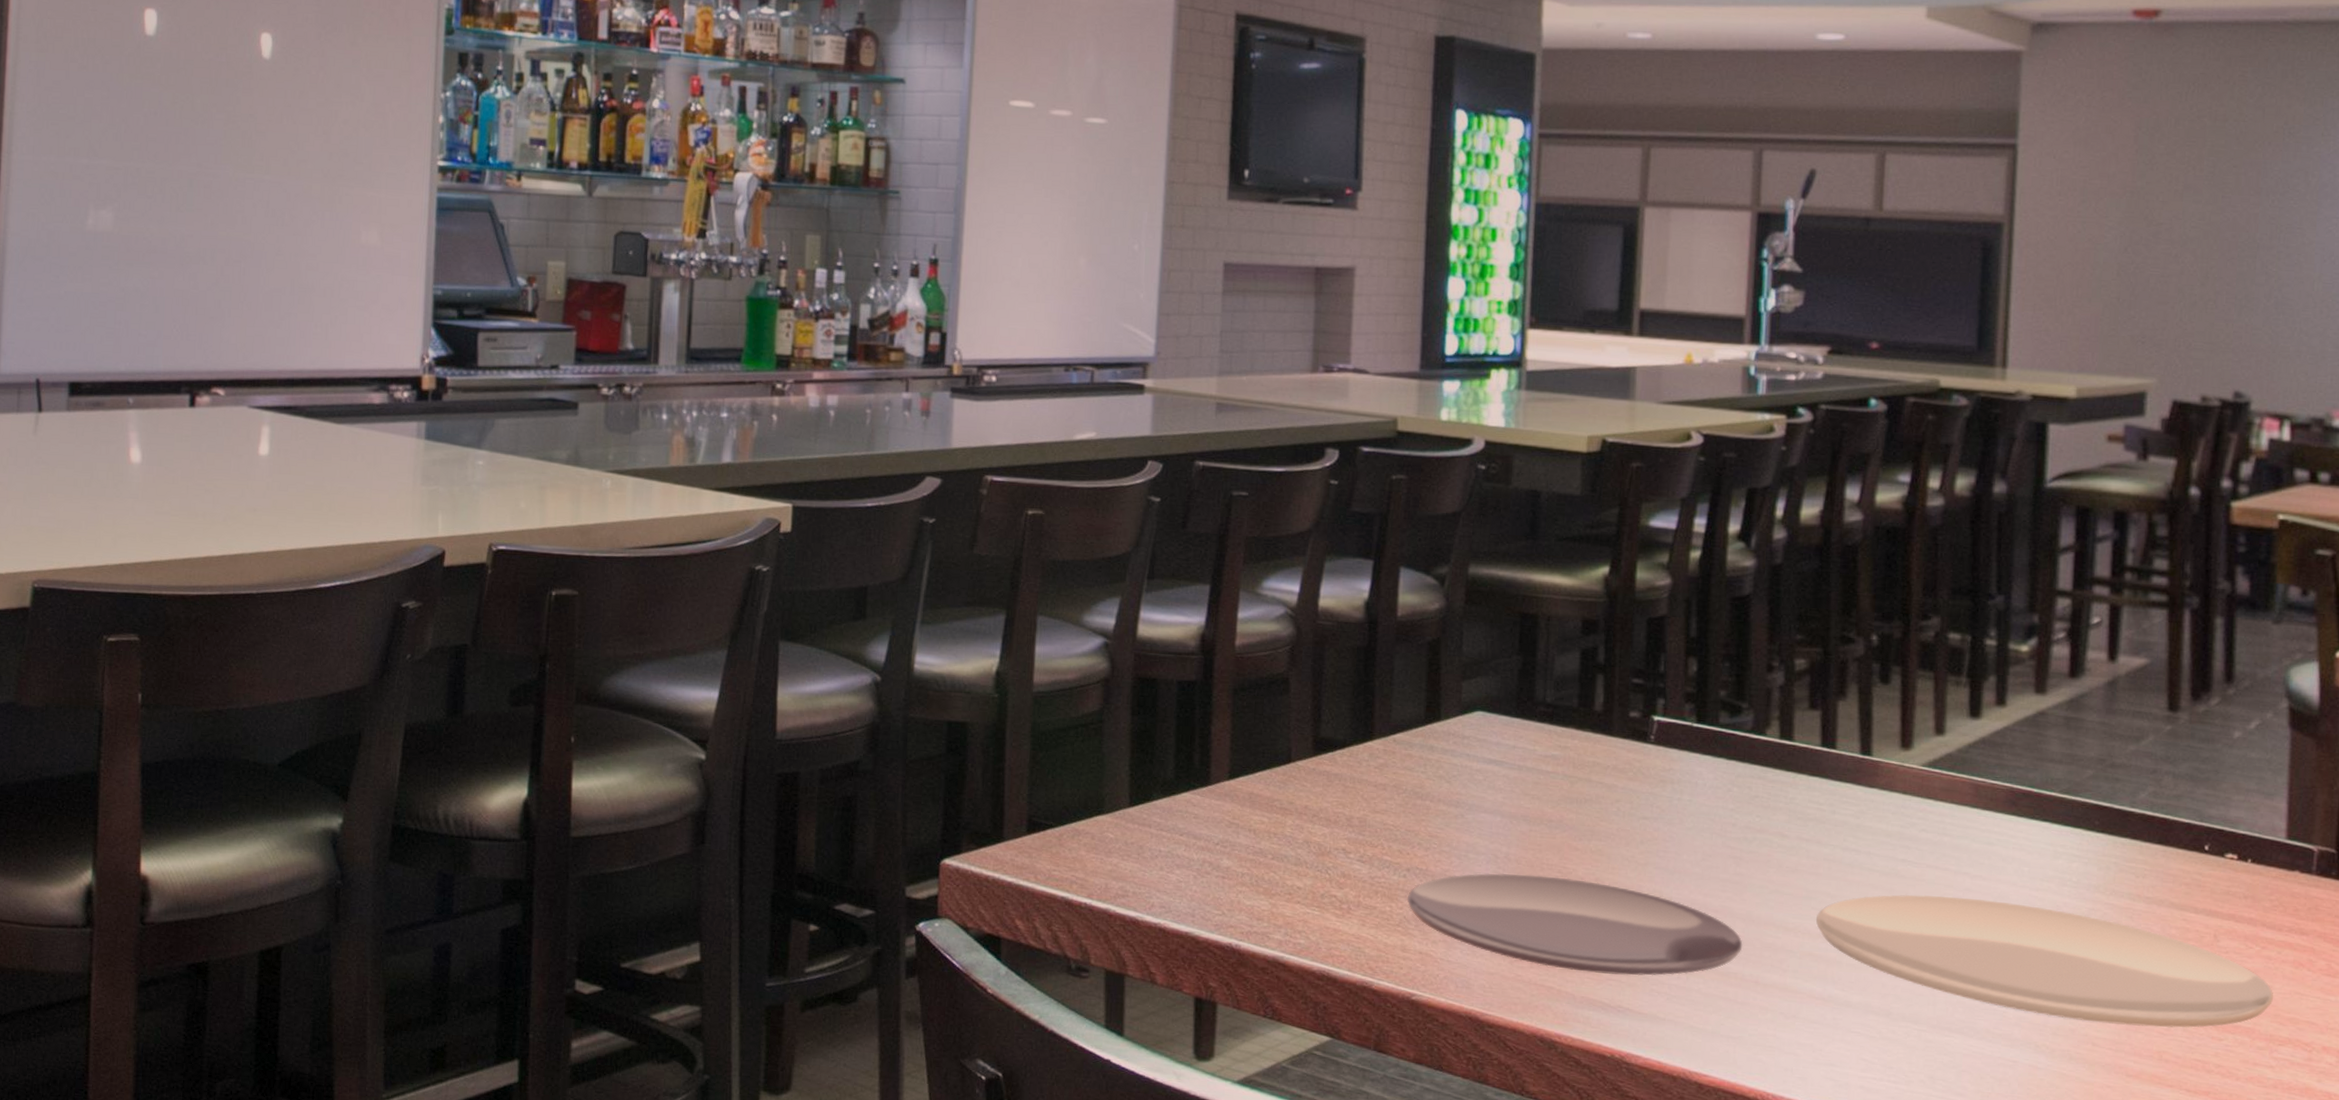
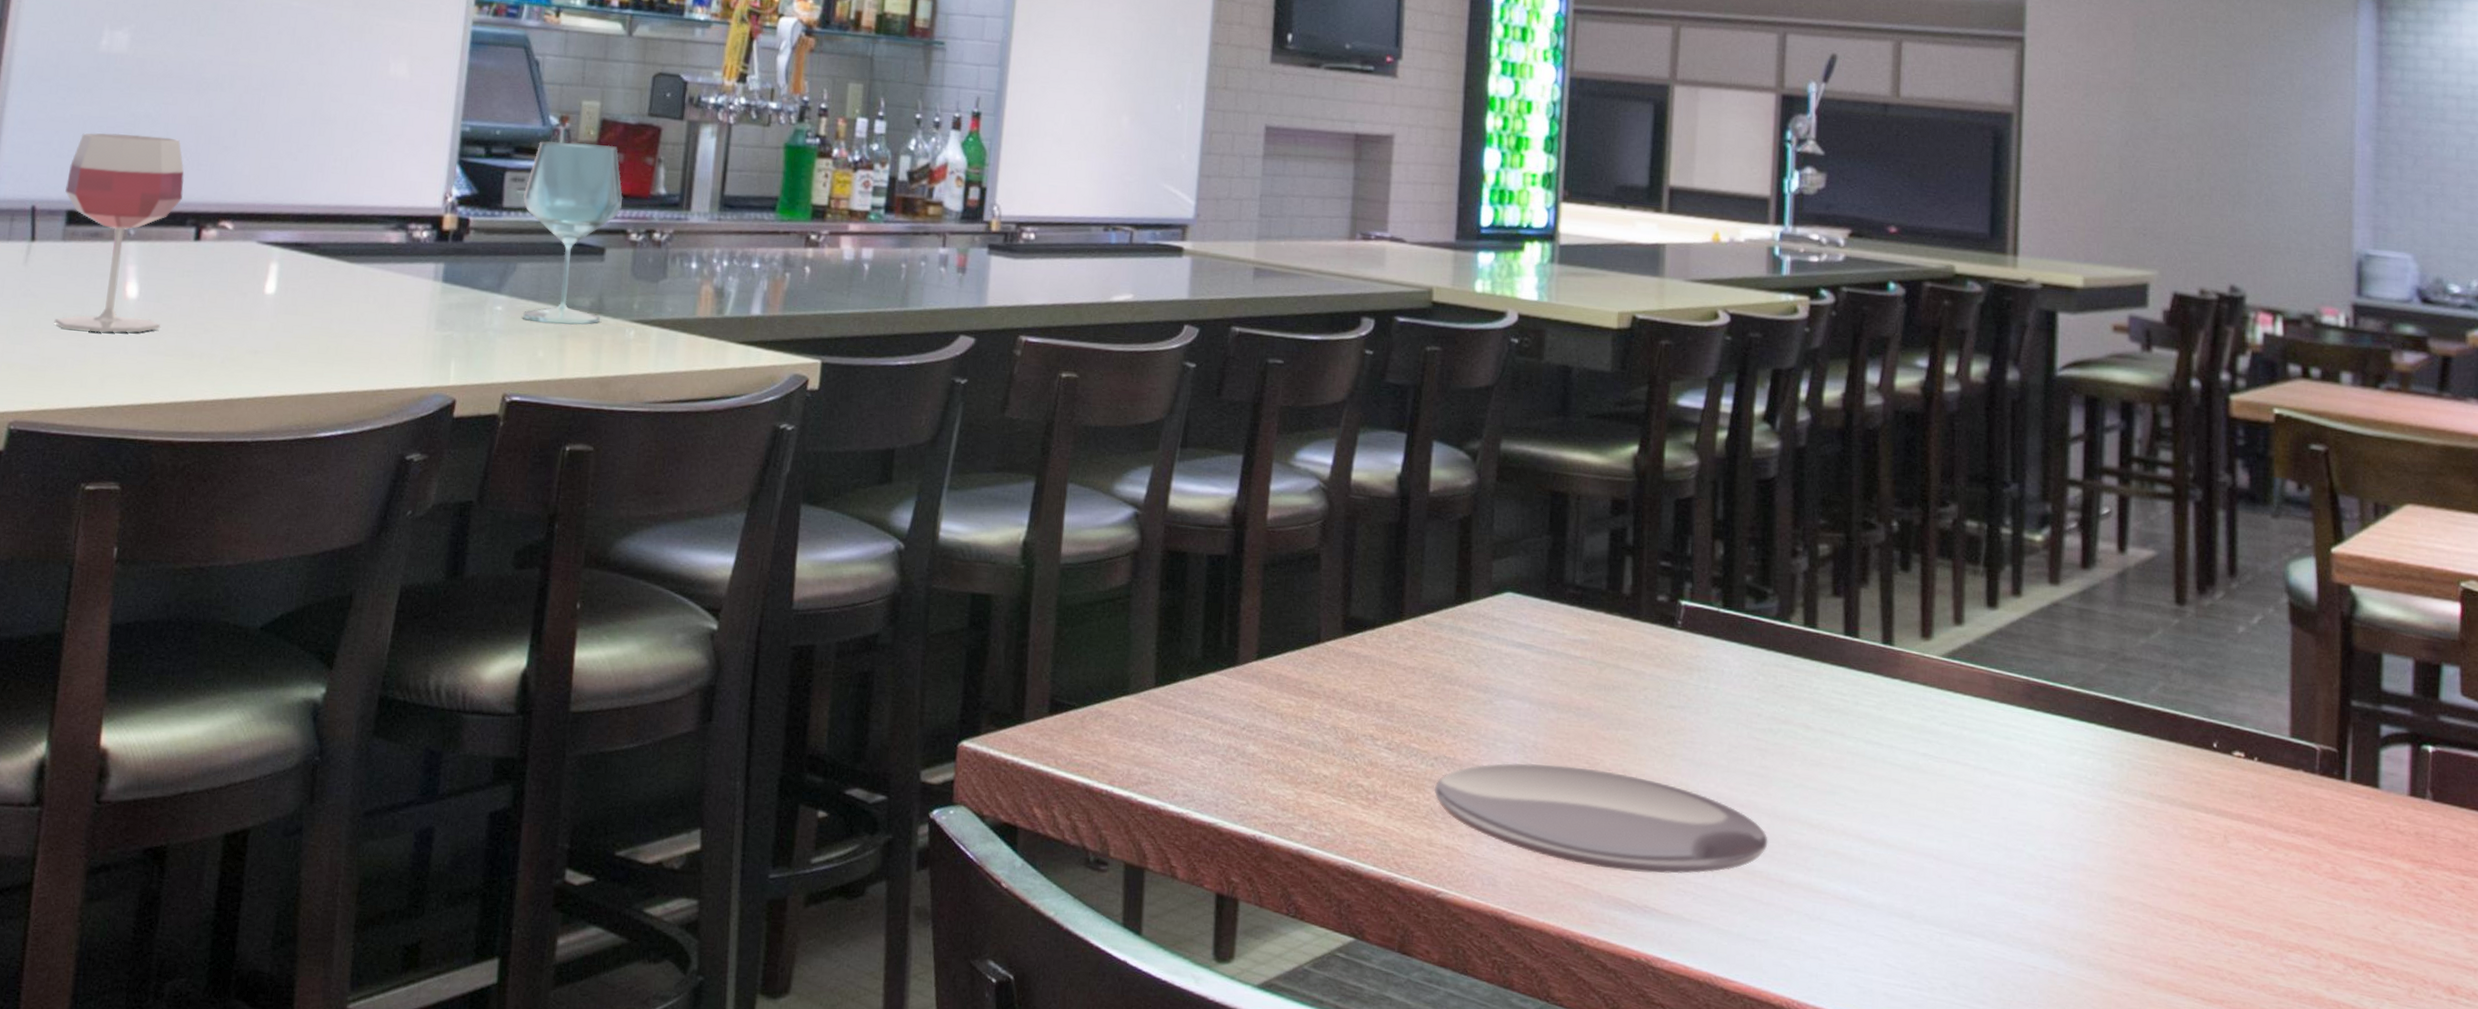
wineglass: none [66,307,175,496] -> present [54,133,184,333]
wine glass: none [497,301,593,477] -> present [522,141,623,326]
plate: present [1815,894,2273,1028] -> none [1839,790,2282,933]

